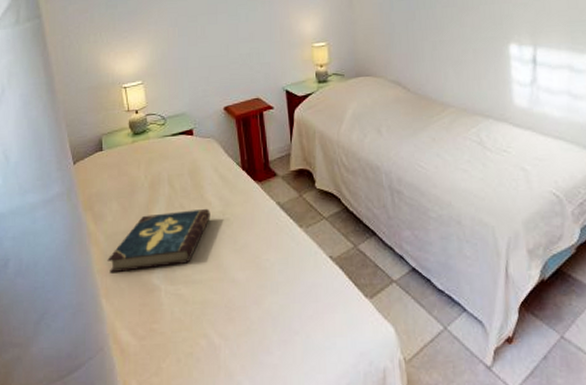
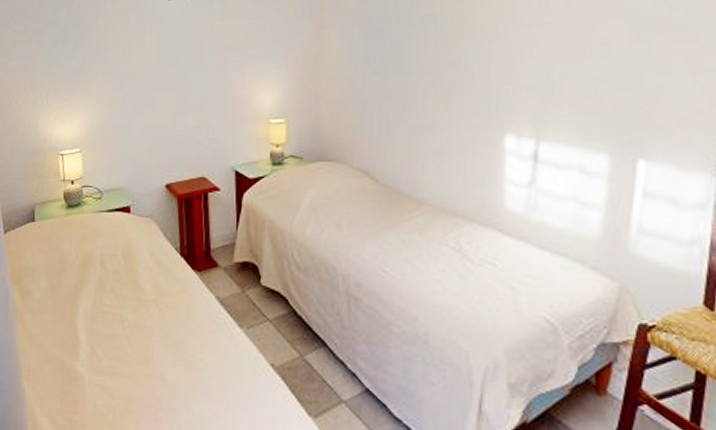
book: present [107,208,211,274] -> none [32,295,143,355]

